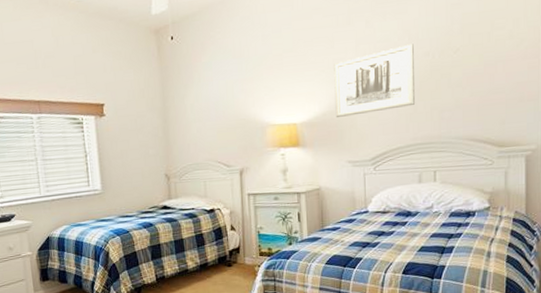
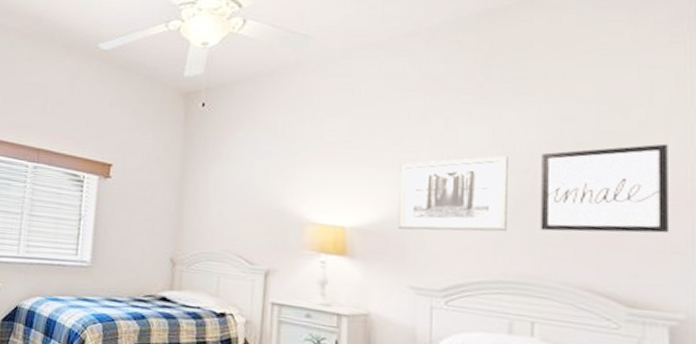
wall art: none [438,14,527,100] -> present [540,143,670,234]

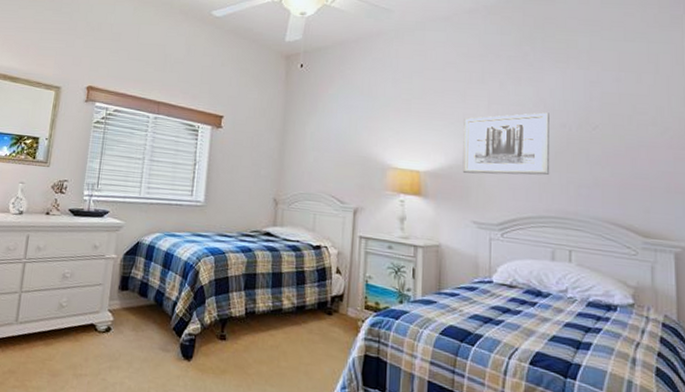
wall art: present [540,143,670,234] -> none [575,104,674,177]

